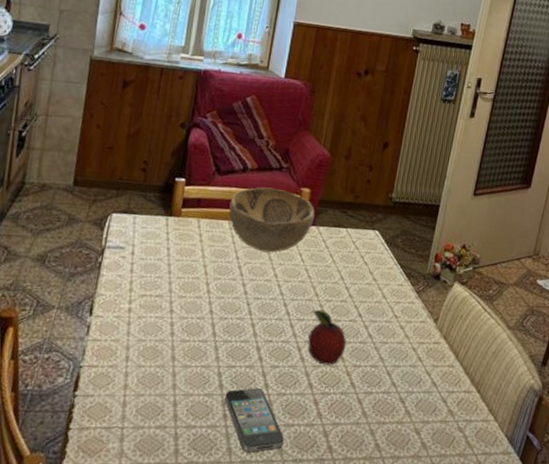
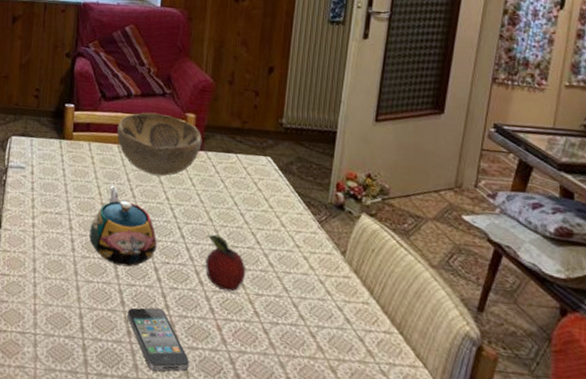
teapot: none [191,264,262,348] -> present [89,185,157,267]

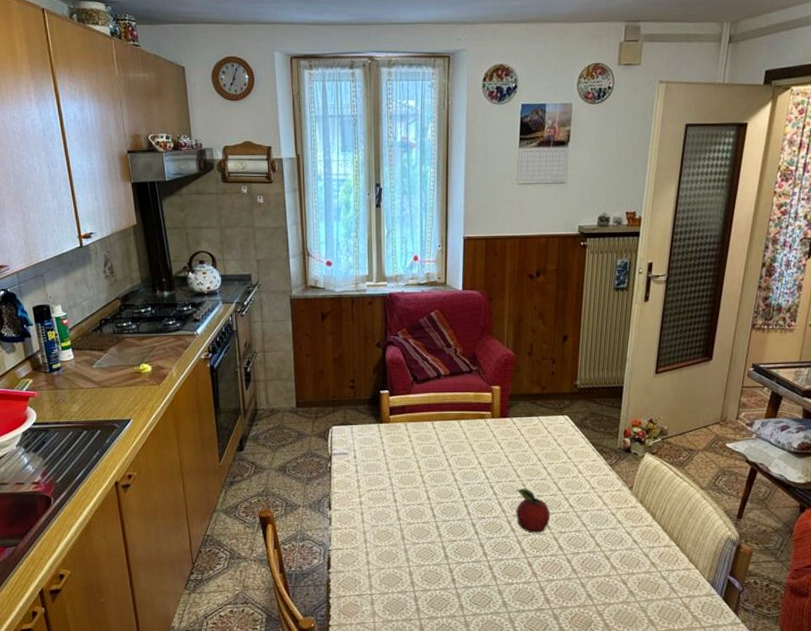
teapot: present [89,185,157,267] -> none [412,458,473,526]
decorative bowl: present [117,112,202,177] -> none [430,389,507,445]
smartphone: present [127,307,189,372] -> none [451,556,506,607]

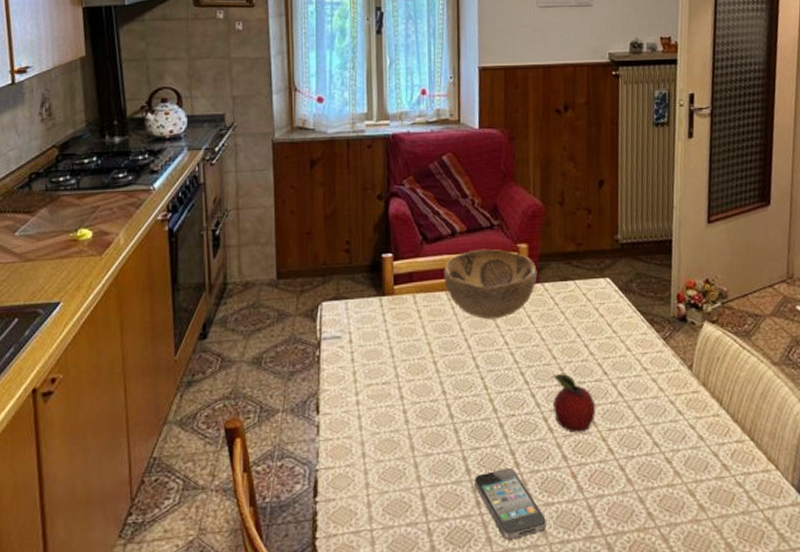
decorative bowl: none [430,389,507,445] -> present [444,249,538,320]
smartphone: none [451,556,506,607] -> present [474,468,546,540]

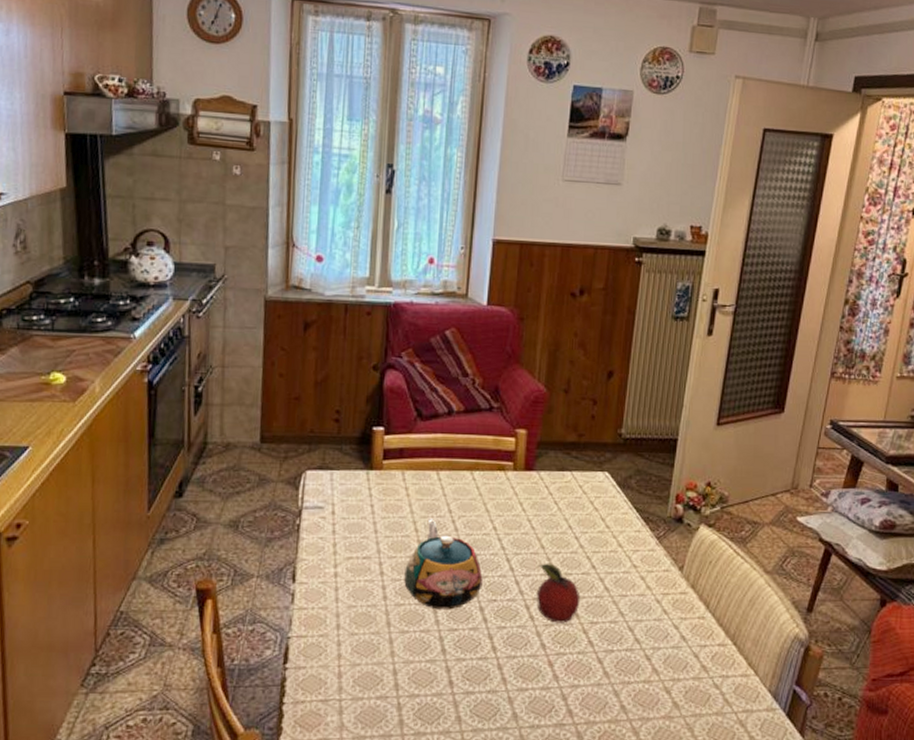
teapot: none [423,339,500,430] -> present [404,519,483,610]
decorative bowl: present [444,249,538,320] -> none [436,431,534,504]
smartphone: present [474,468,546,540] -> none [449,652,518,720]

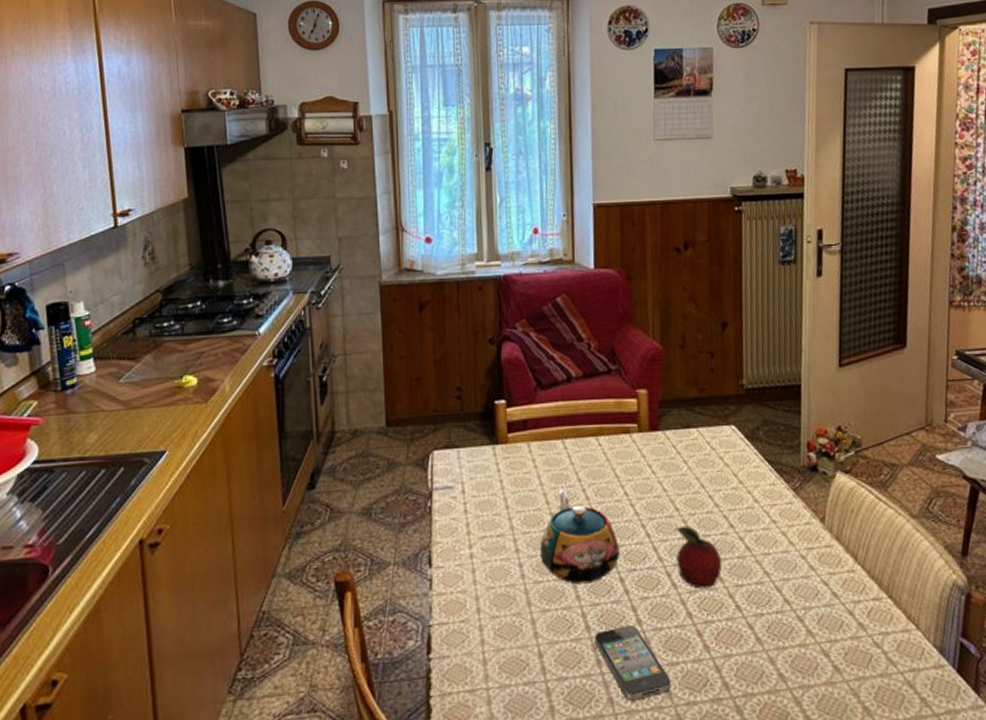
smartphone: none [449,652,518,720] -> present [594,625,671,701]

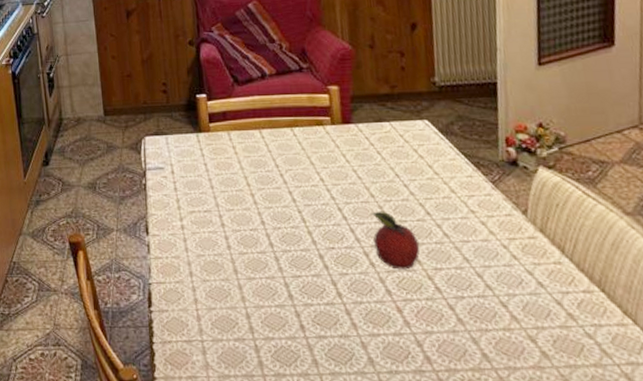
teapot: present [540,489,620,585] -> none [243,174,318,258]
smartphone: present [594,625,671,701] -> none [297,297,373,364]

